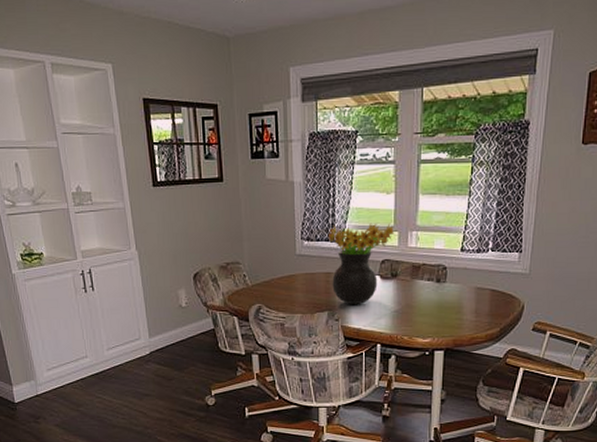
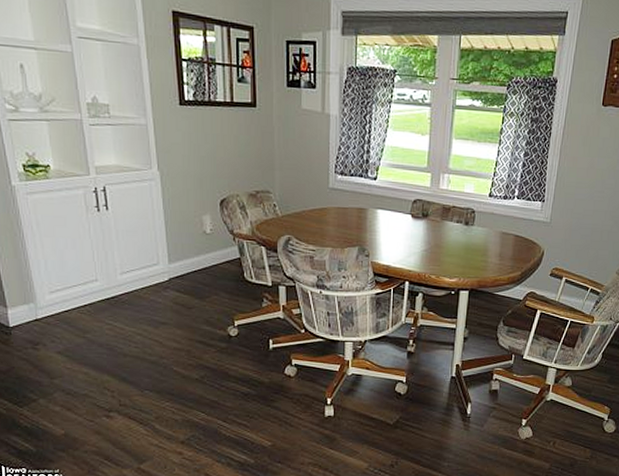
flower arrangement: present [328,223,394,305] -> none [361,161,427,243]

